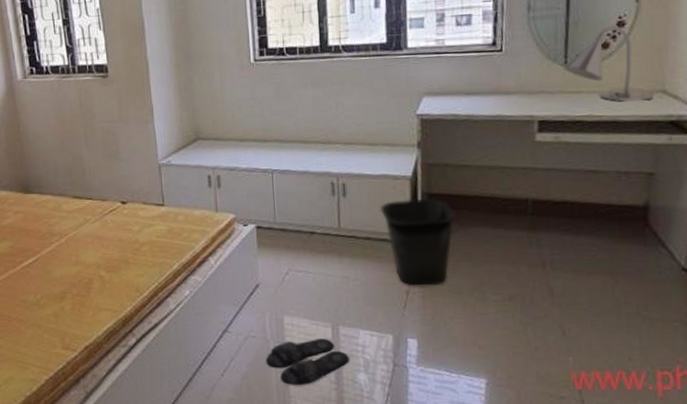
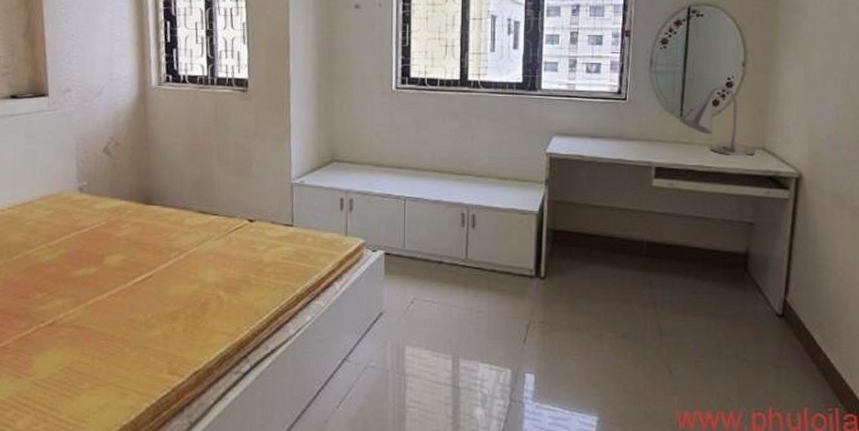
slippers: present [265,338,349,385] -> none [383,371,467,419]
waste bin: present [379,198,457,286] -> none [506,234,578,321]

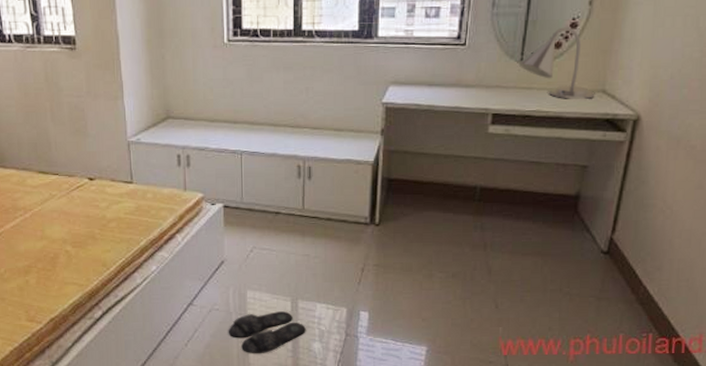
slippers: none [383,371,467,419] -> present [228,311,306,353]

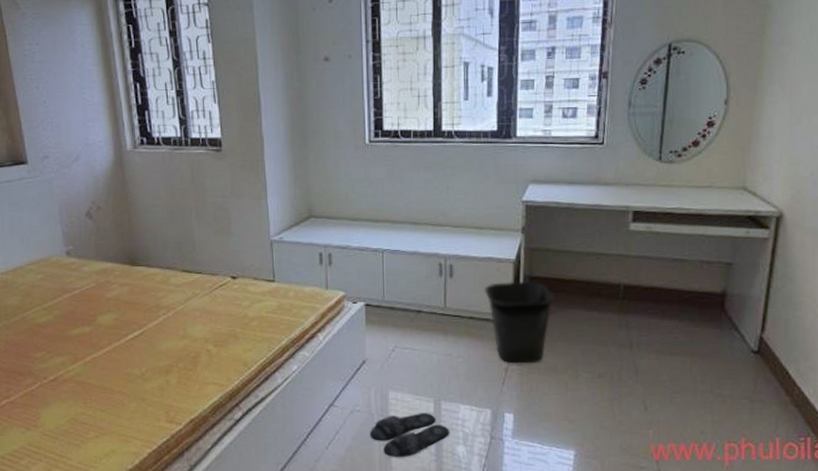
waste bin: none [342,183,412,264] -> present [483,281,555,364]
table lamp: present [518,27,595,99] -> none [657,126,736,197]

